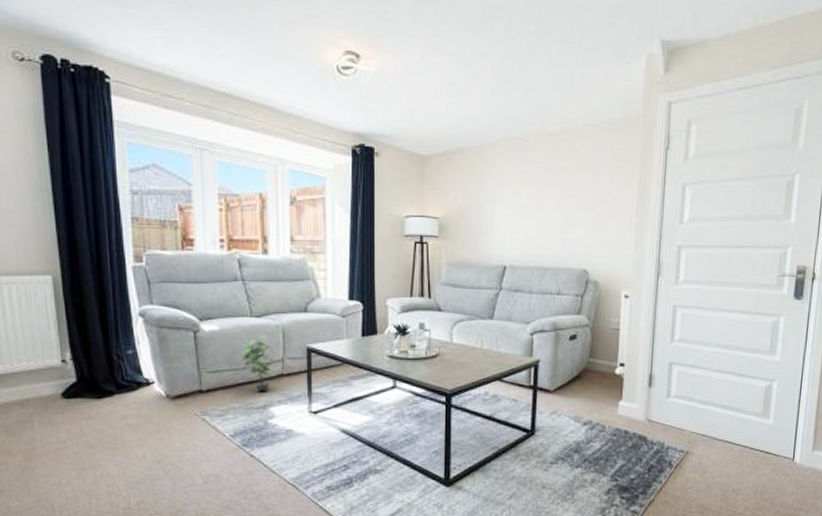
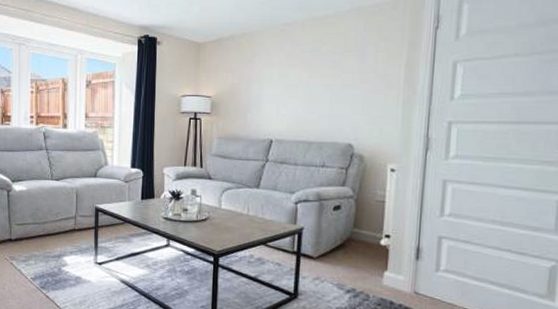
potted plant: present [240,334,276,391] -> none [42,195,70,243]

